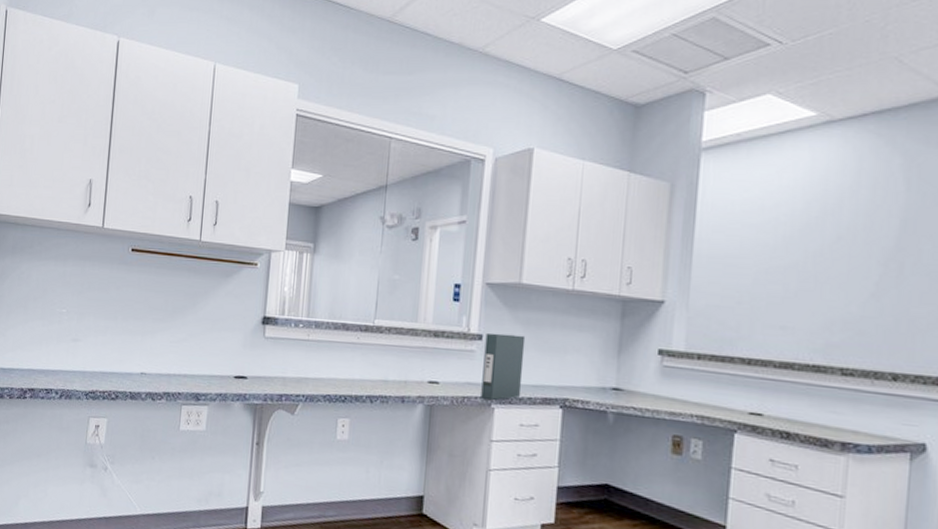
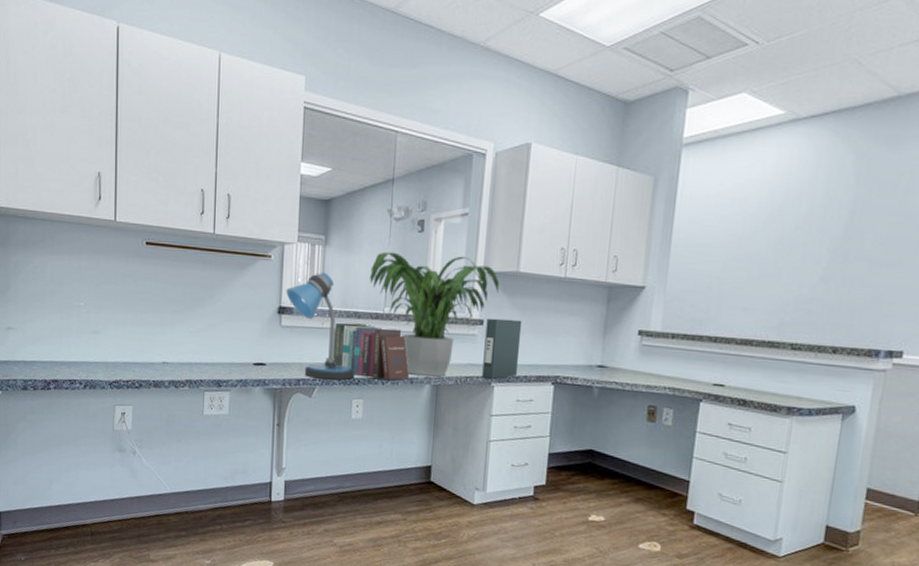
desk lamp: none [271,281,342,397] -> present [286,272,355,381]
books: none [317,334,401,399] -> present [332,322,410,381]
potted plant: none [359,260,500,396] -> present [370,252,500,377]

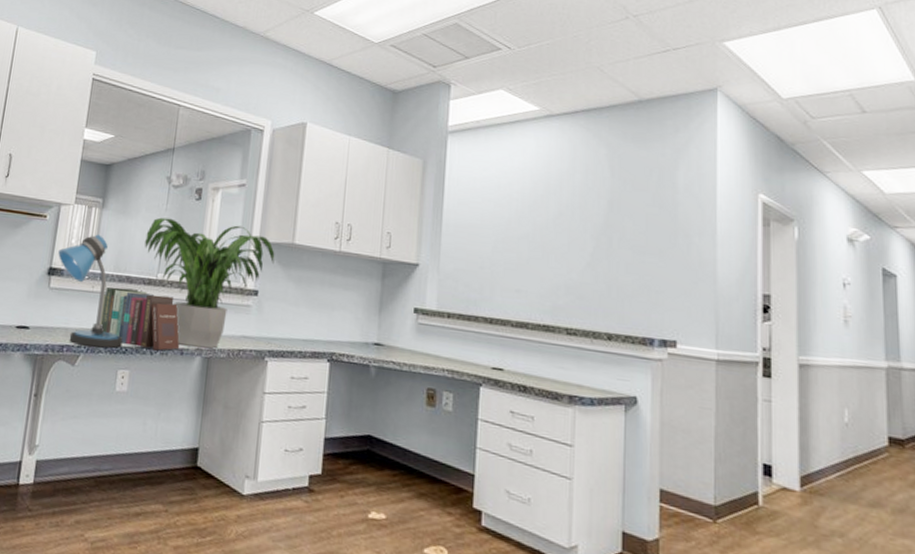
binder: present [482,318,522,379] -> none [255,289,298,354]

